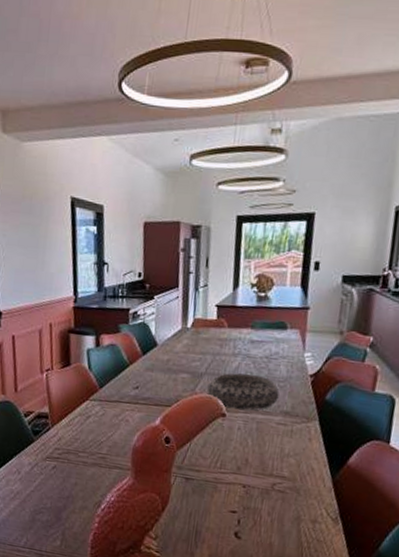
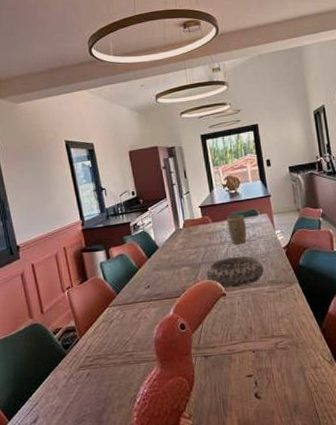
plant pot: none [244,324,270,361] -> present [227,215,247,245]

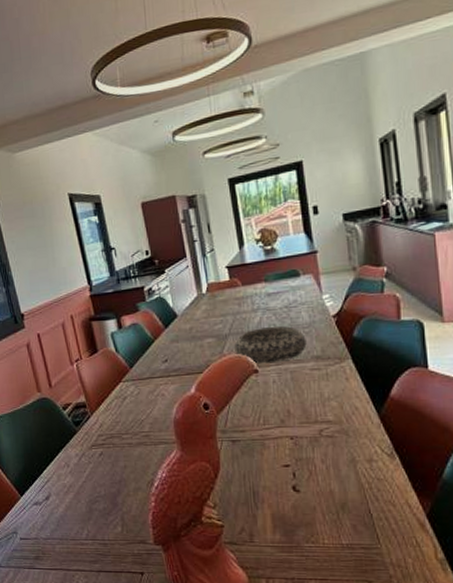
plant pot: present [227,215,247,245] -> none [260,276,286,312]

